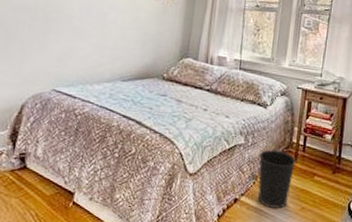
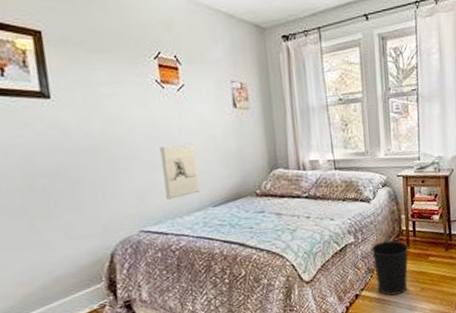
wall sculpture: none [83,18,119,66] -> present [160,143,199,200]

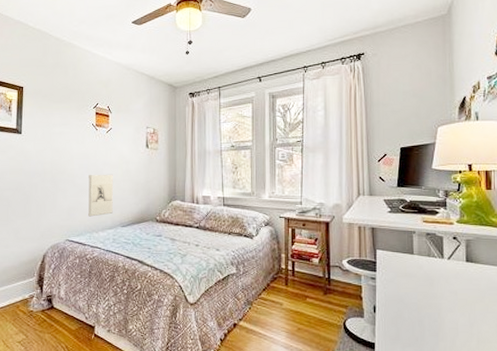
wastebasket: present [372,240,409,296] -> none [252,277,287,330]

